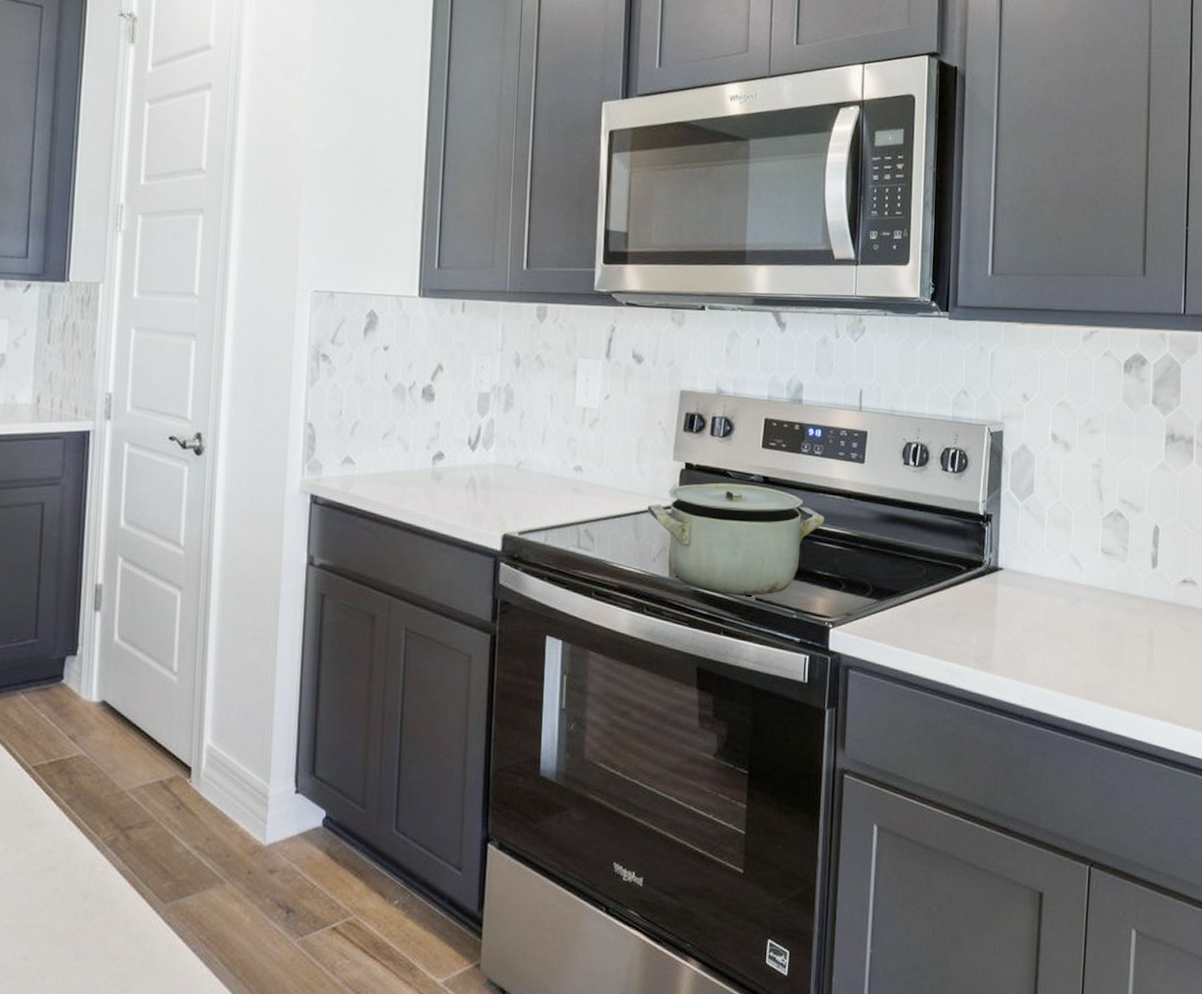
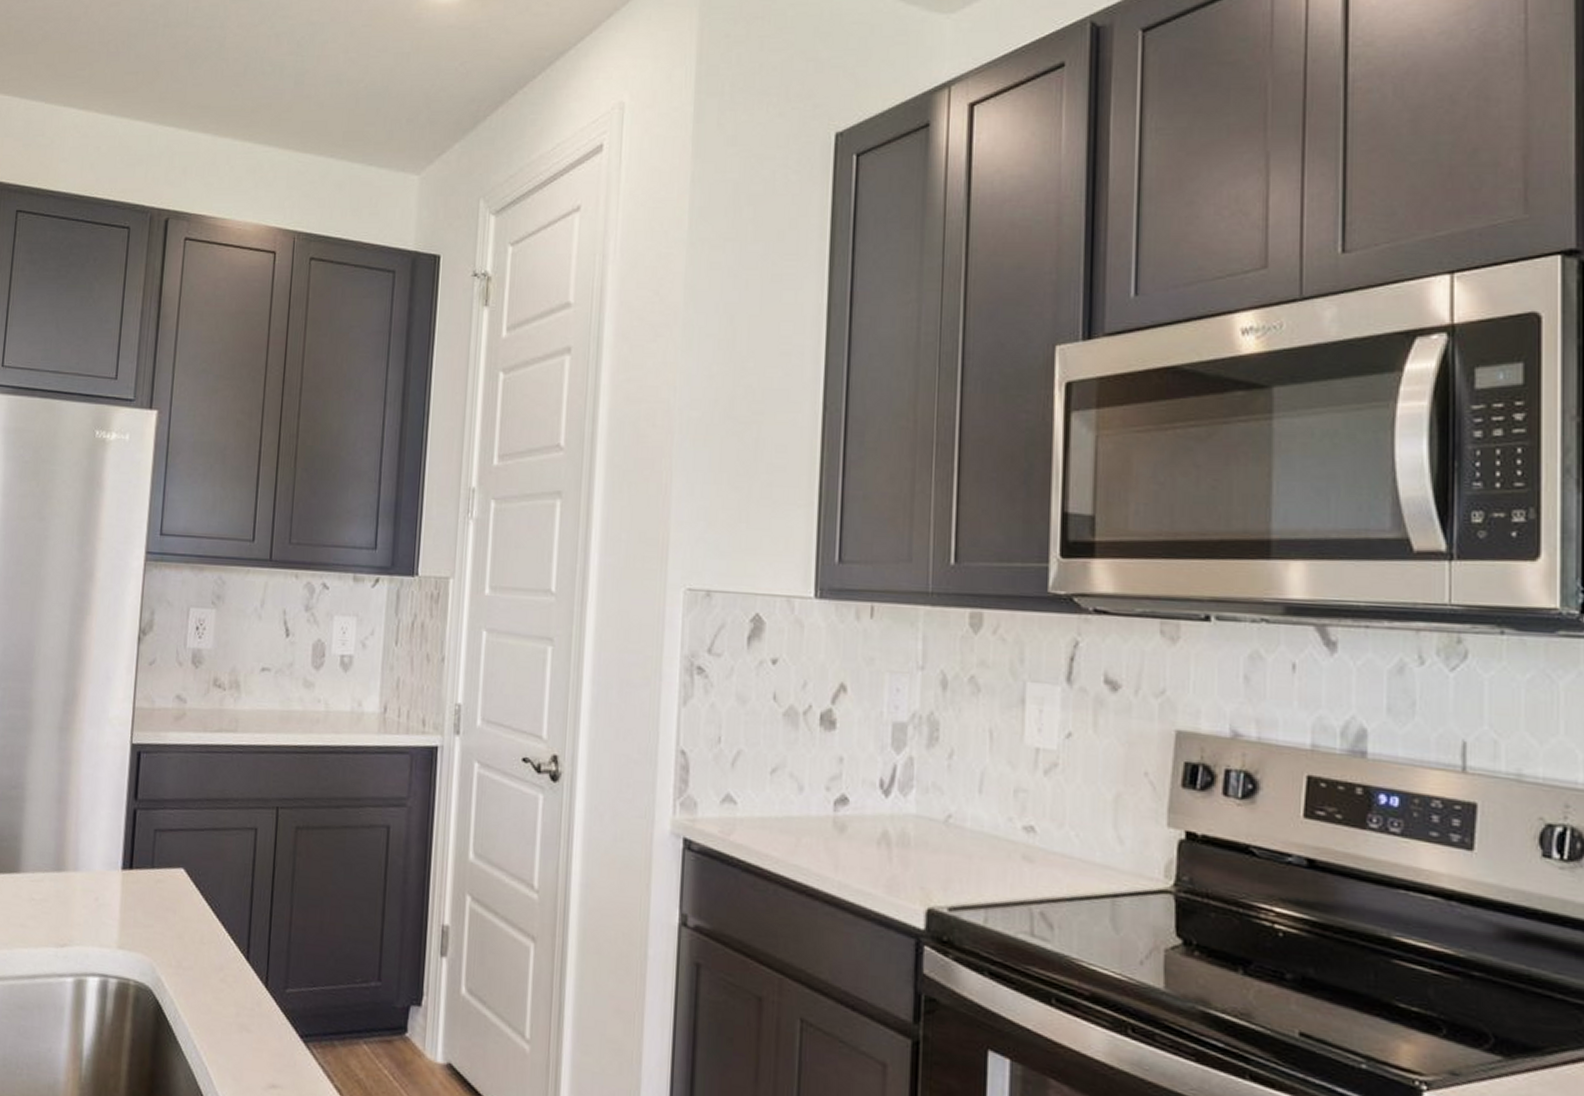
saucepan: present [647,482,824,596] -> none [1129,861,1408,1030]

